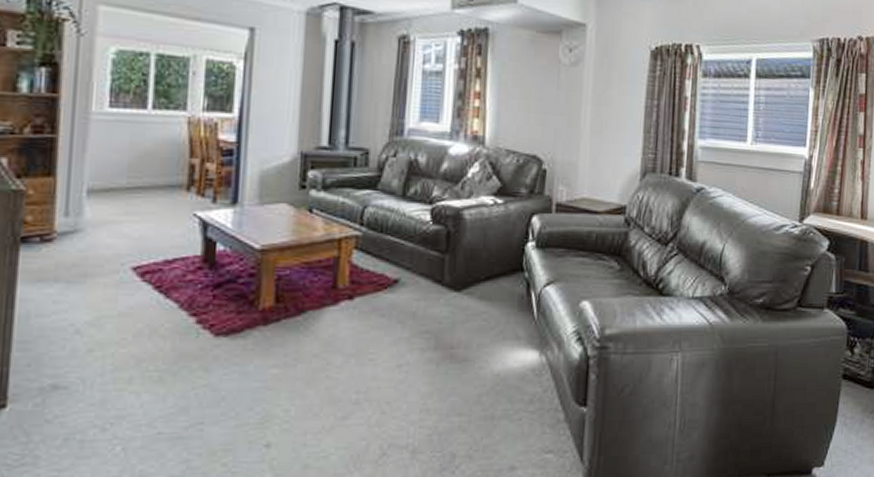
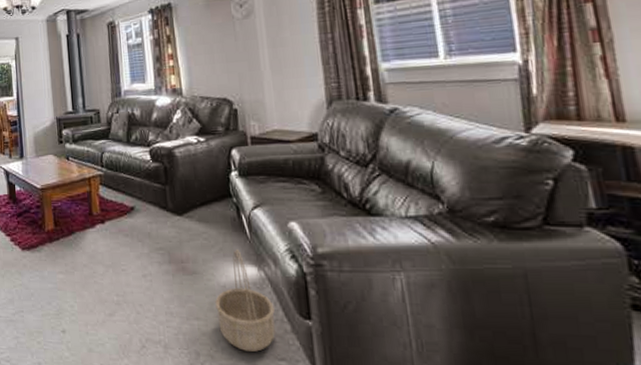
basket: none [484,332,550,447] -> present [215,250,276,352]

